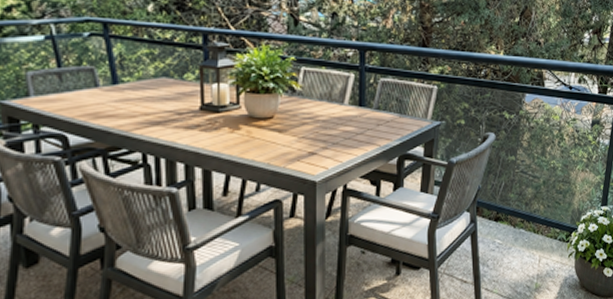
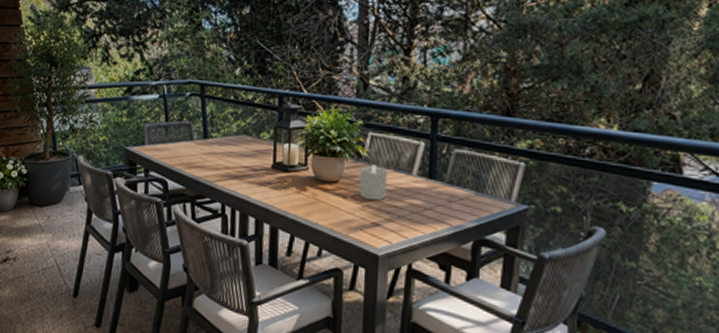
candle: none [295,98,321,132] -> present [359,165,388,201]

